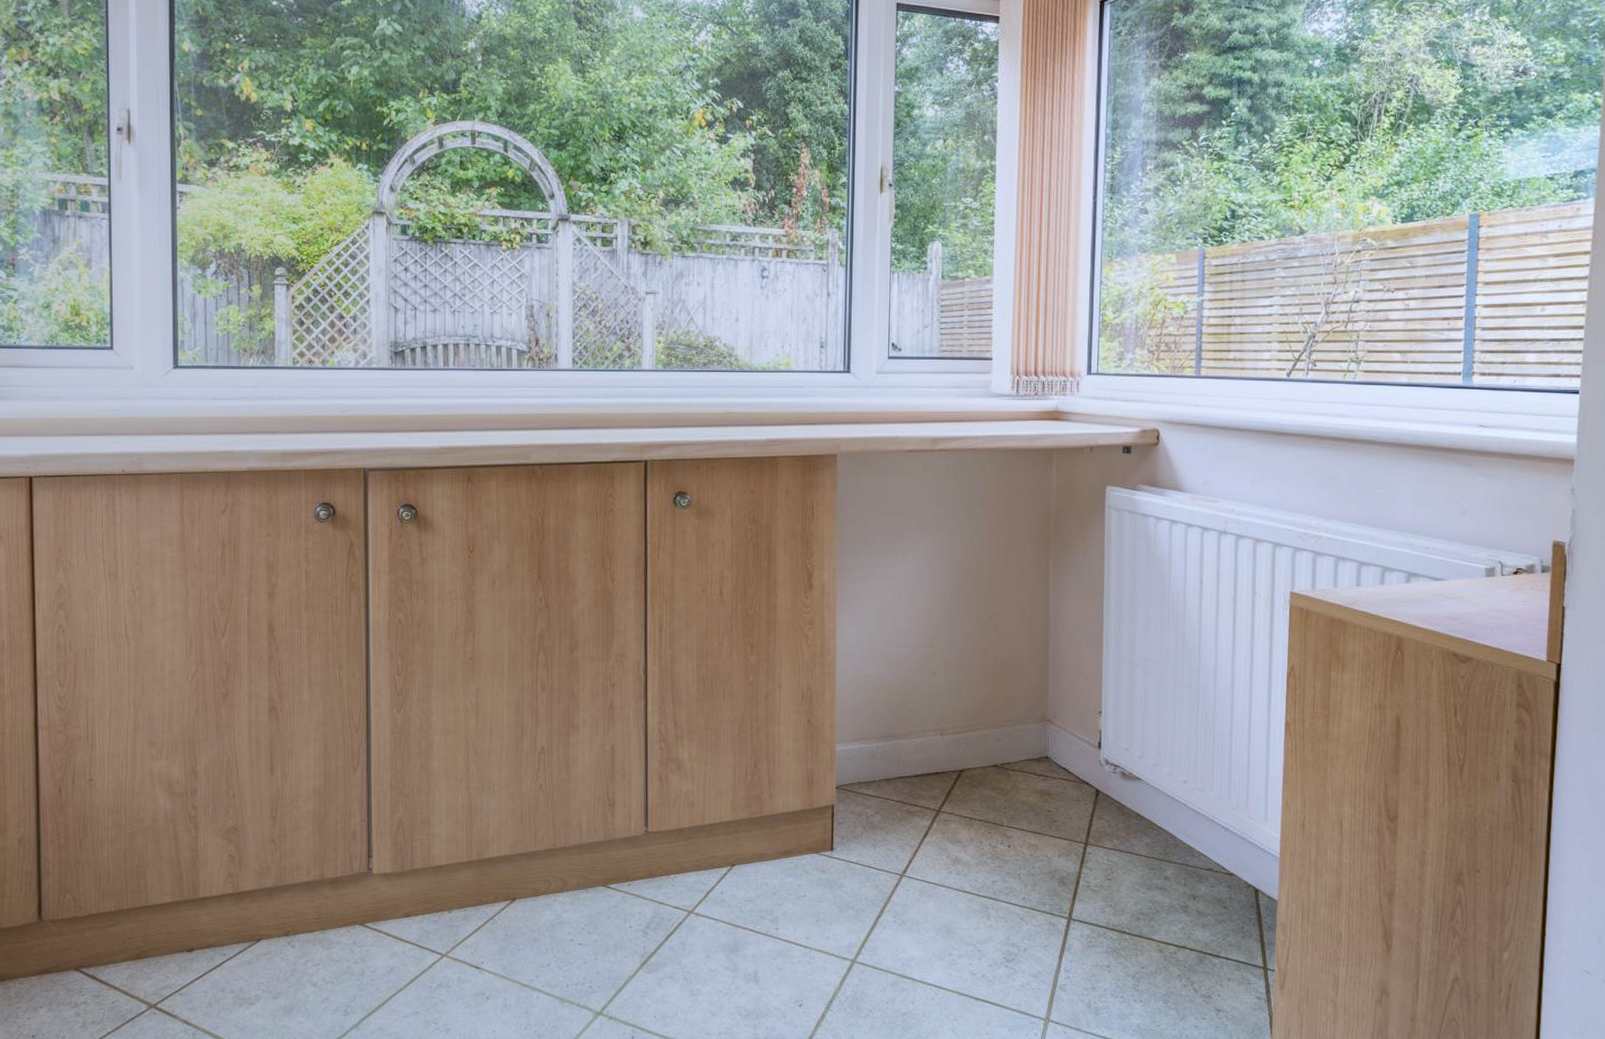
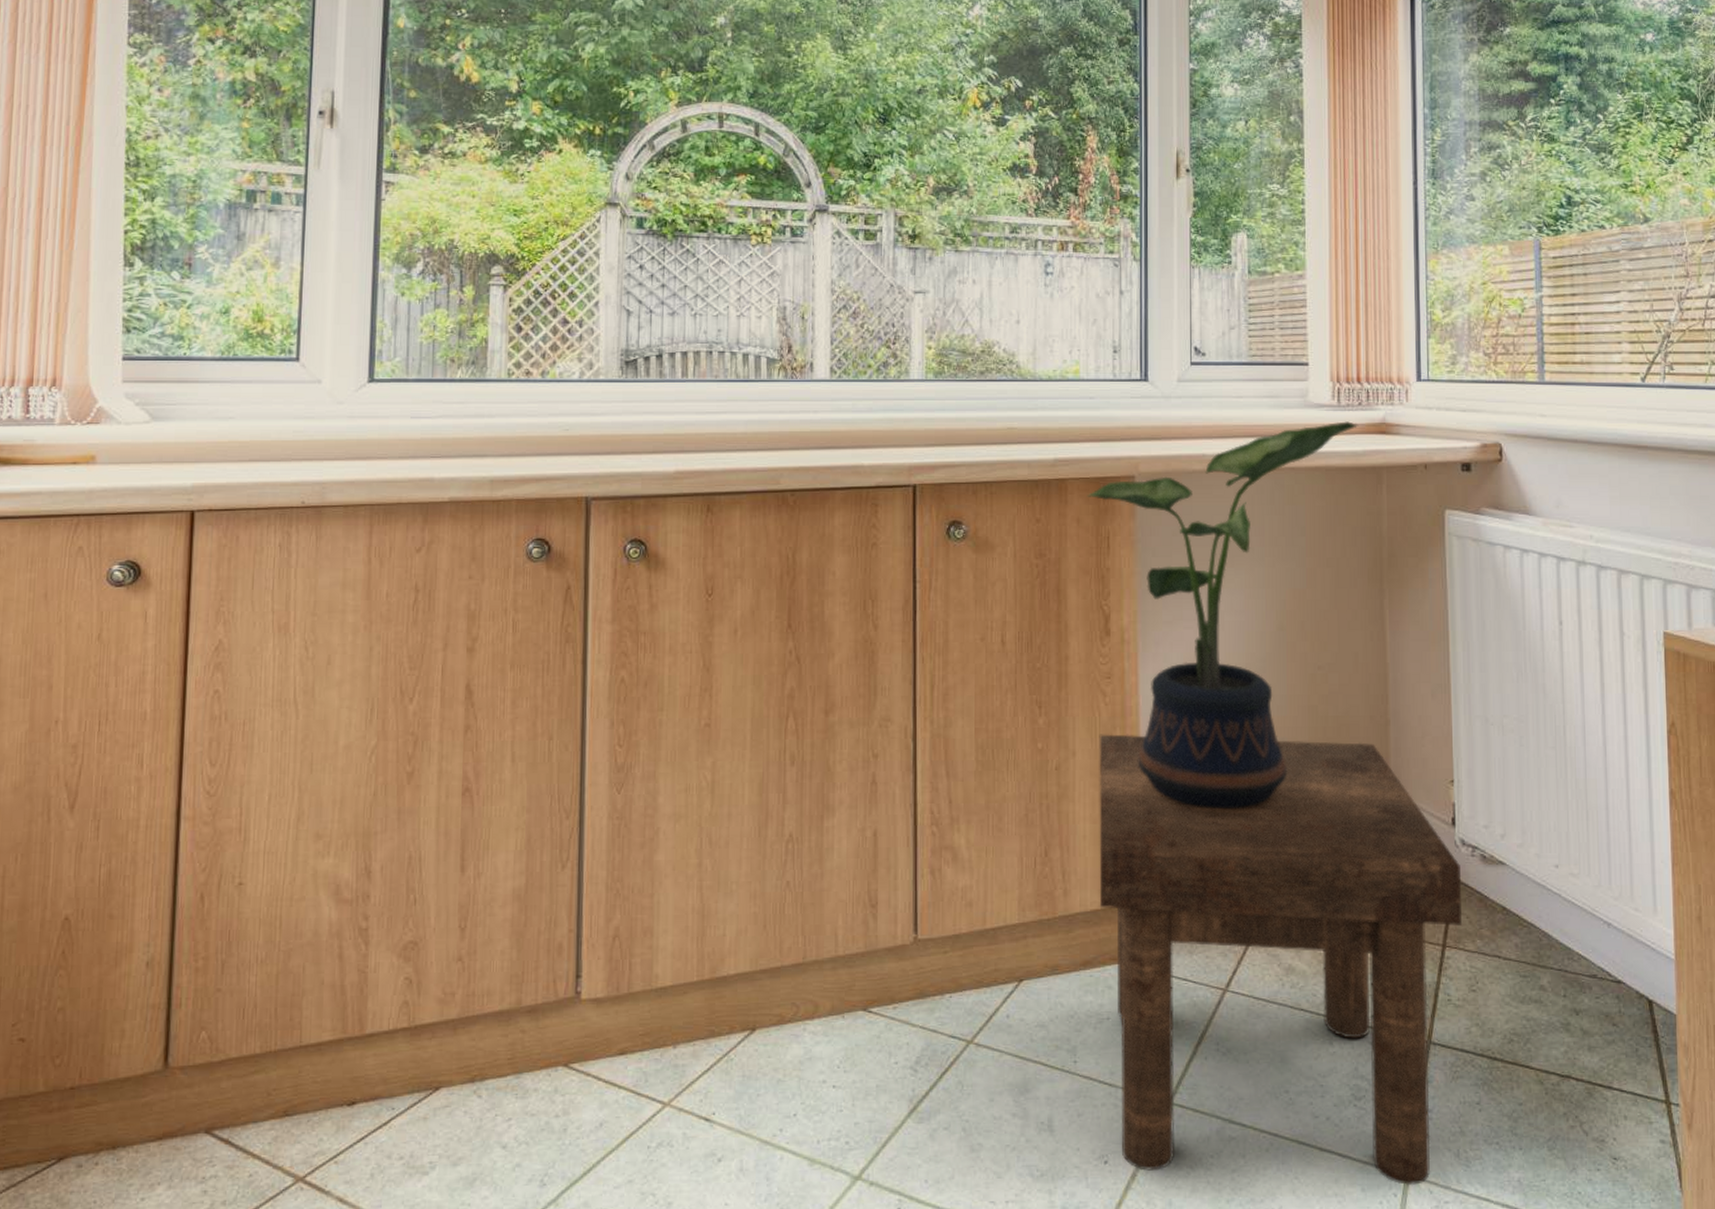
potted plant: none [795,409,1034,733] -> present [1087,421,1359,810]
stool: none [799,670,1103,1028] -> present [1099,734,1462,1186]

